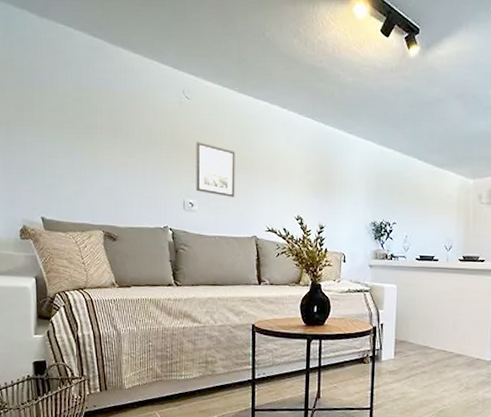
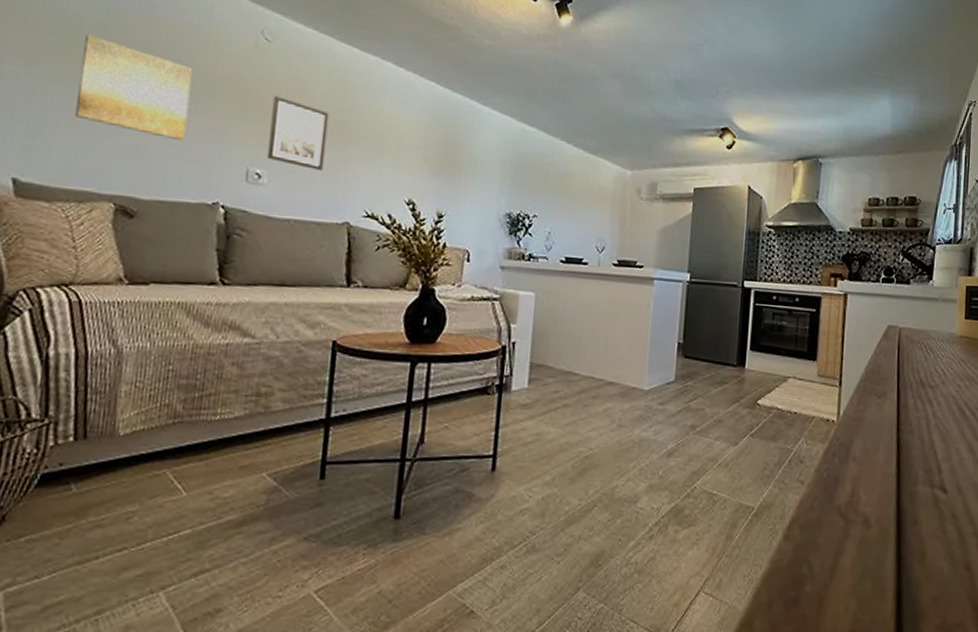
wall art: none [69,108,141,183] -> present [75,34,193,141]

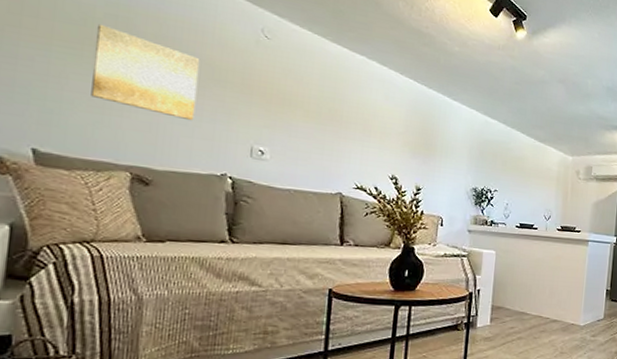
wall art: present [267,96,329,170] -> none [269,85,323,149]

